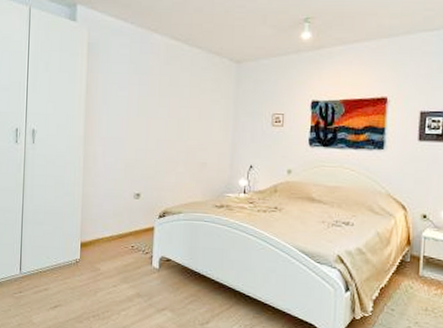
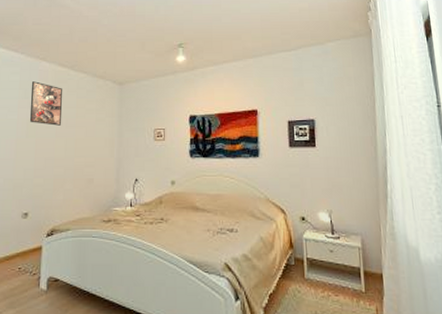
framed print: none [140,55,176,105] -> present [29,81,63,126]

